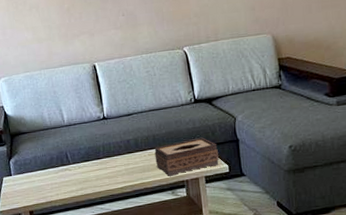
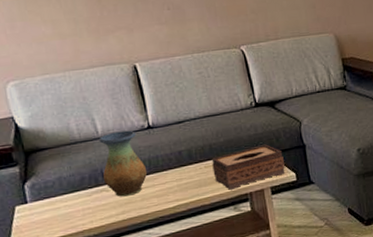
vase: none [64,120,102,176] -> present [98,130,148,197]

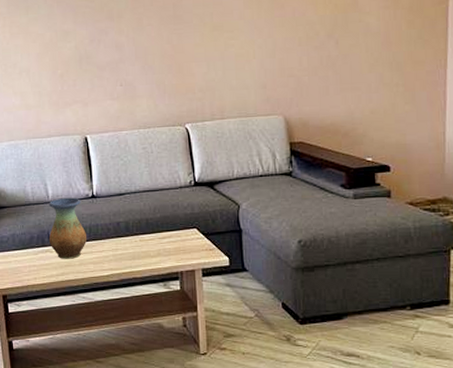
tissue box: present [211,144,285,190] -> none [147,225,218,266]

